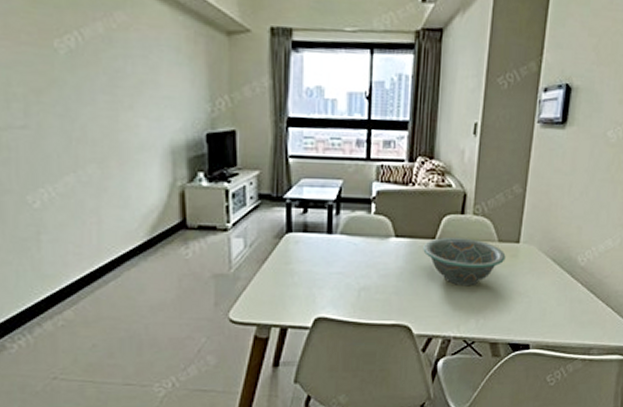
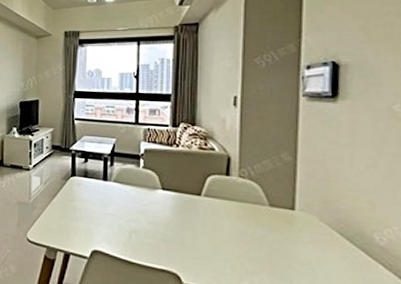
decorative bowl: present [423,238,506,287] -> none [189,195,280,247]

